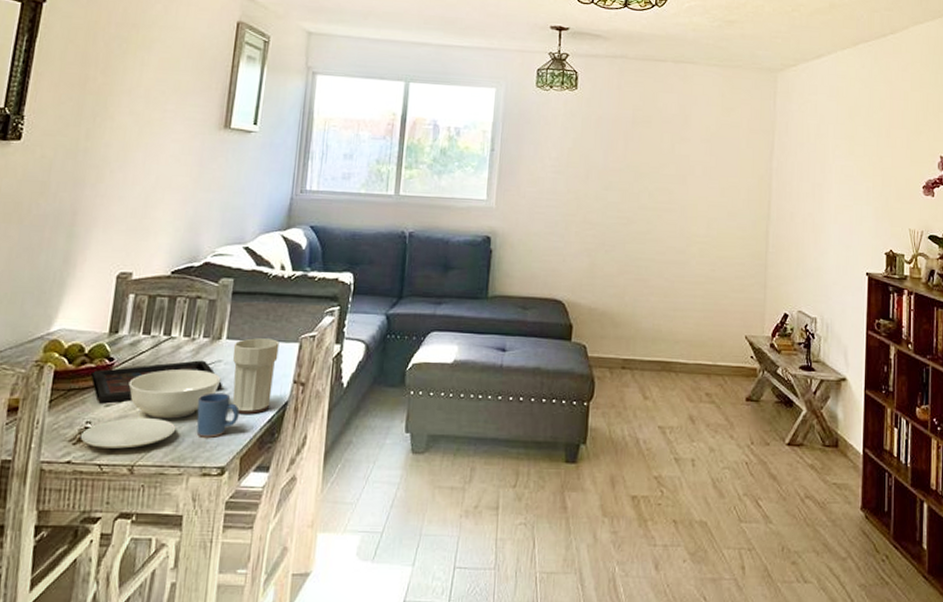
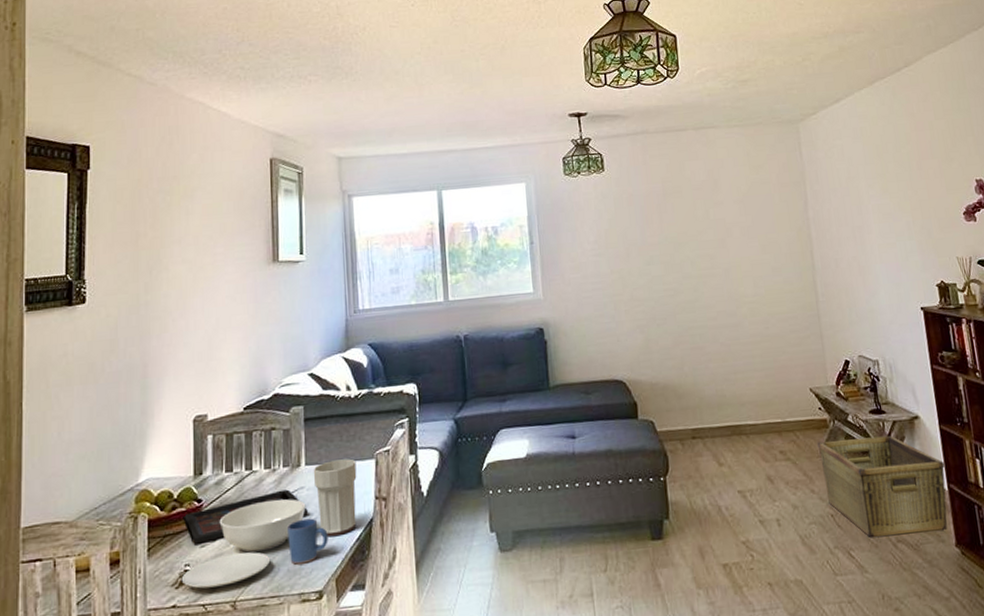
hamper: none [743,389,864,492] -> present [817,435,948,537]

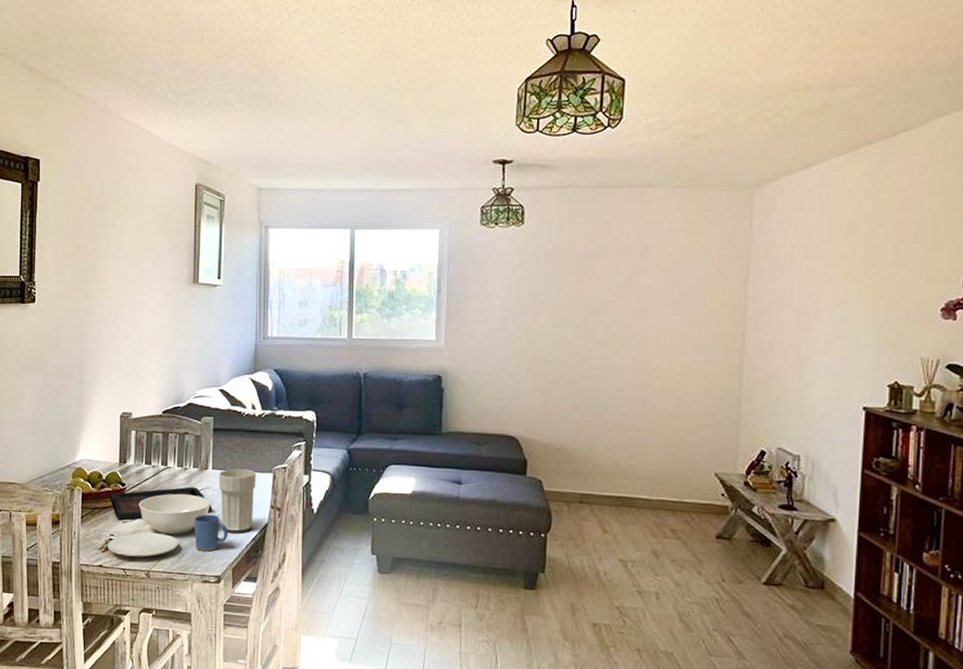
hamper: present [817,435,948,537] -> none [713,527,856,635]

